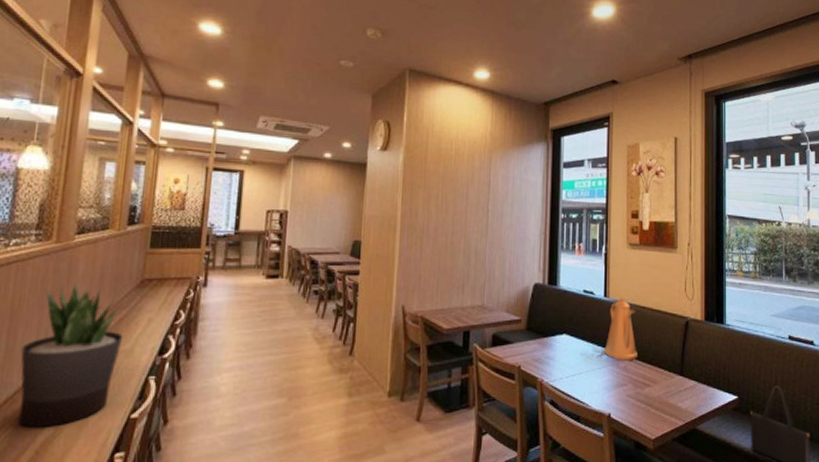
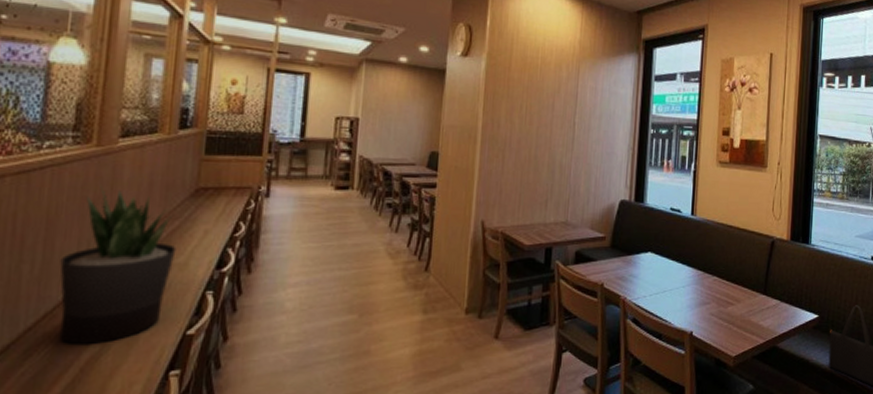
coffee pot: present [604,297,639,360] -> none [689,215,723,279]

